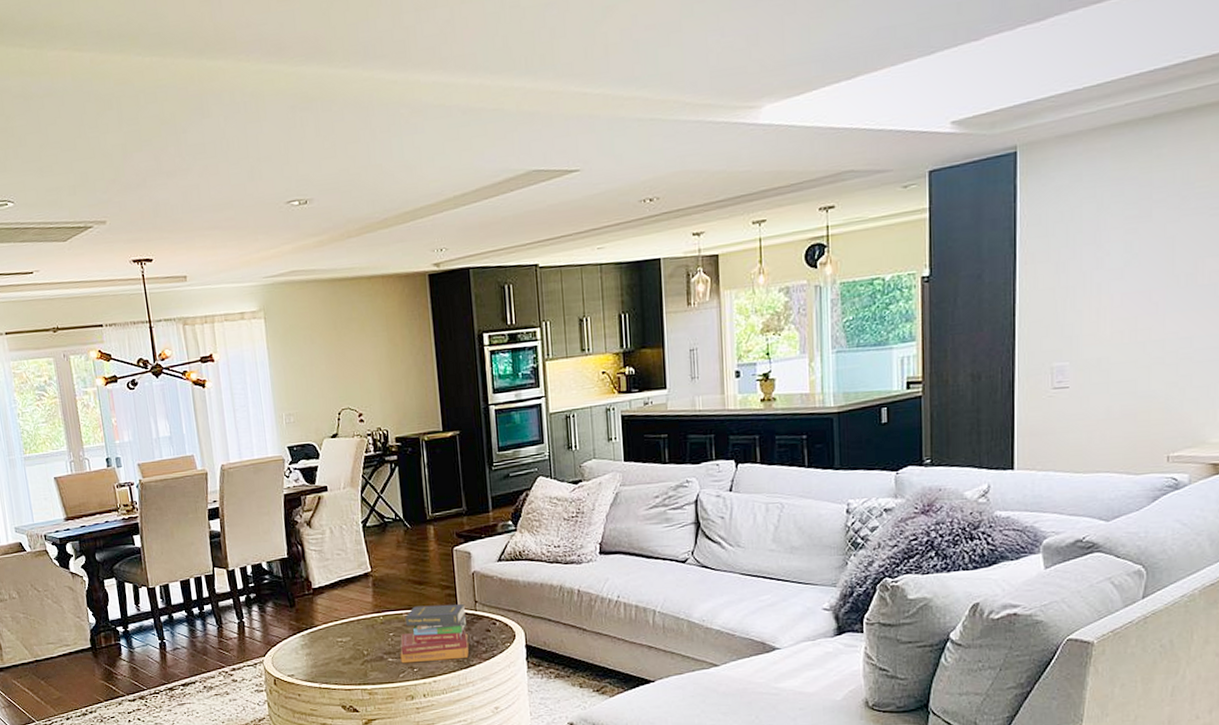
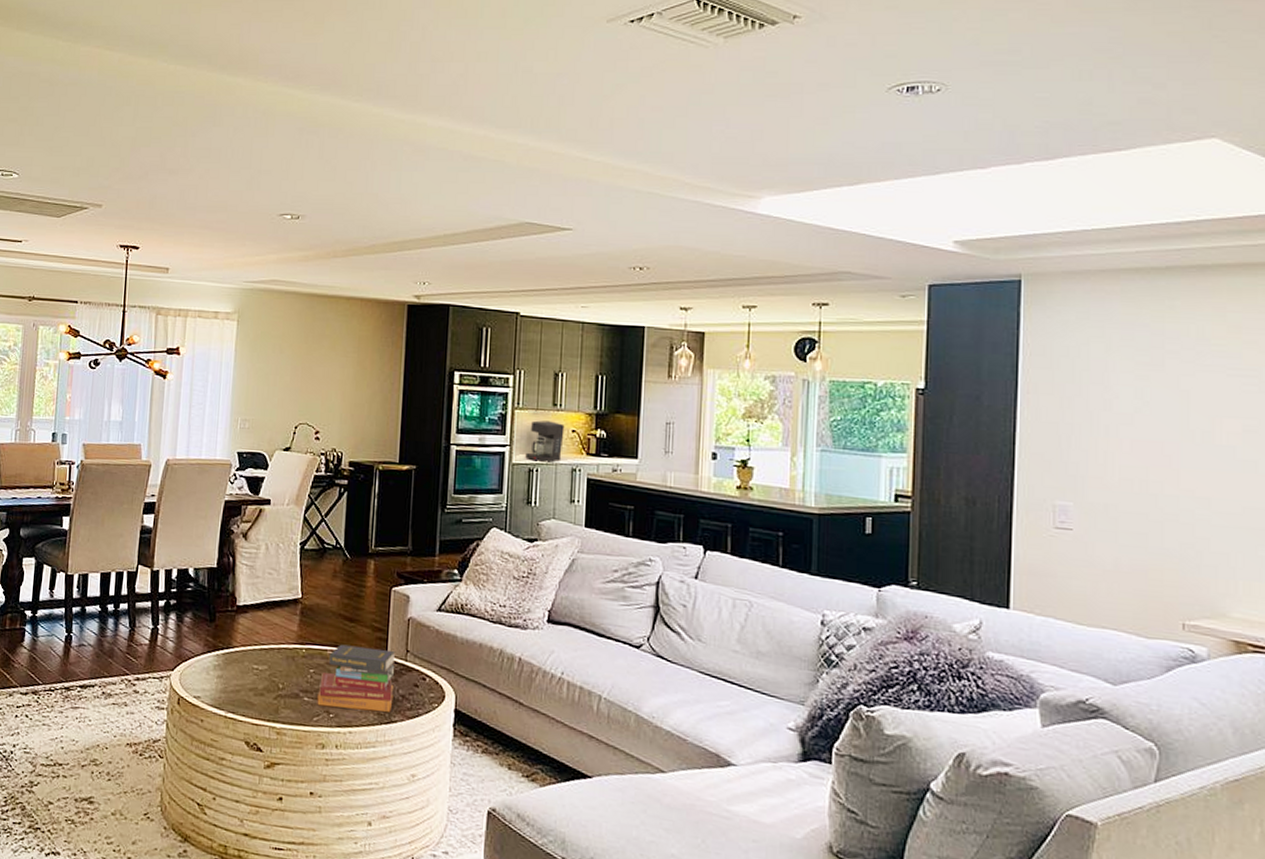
coffee maker: none [561,366,595,409] -> present [525,420,565,463]

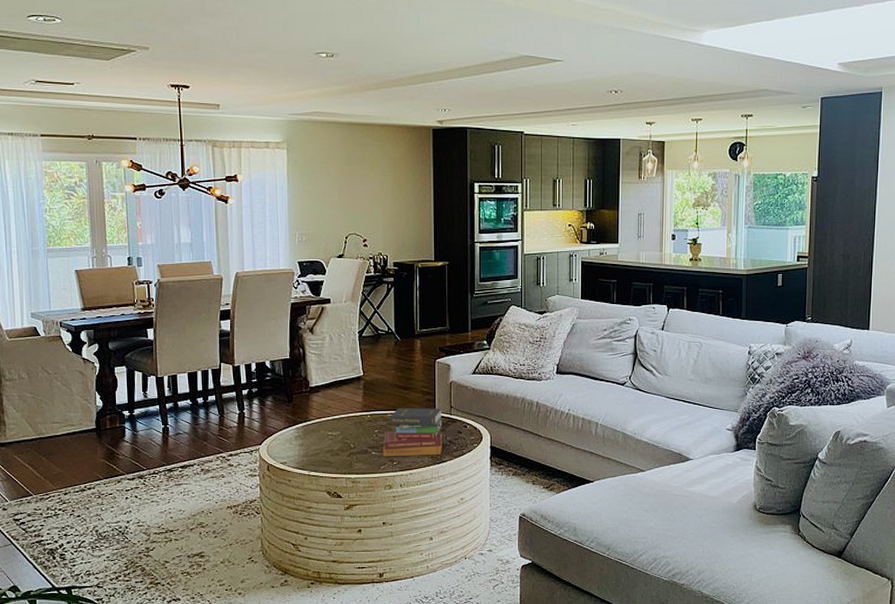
coffee maker: present [525,420,565,463] -> none [534,219,563,252]

